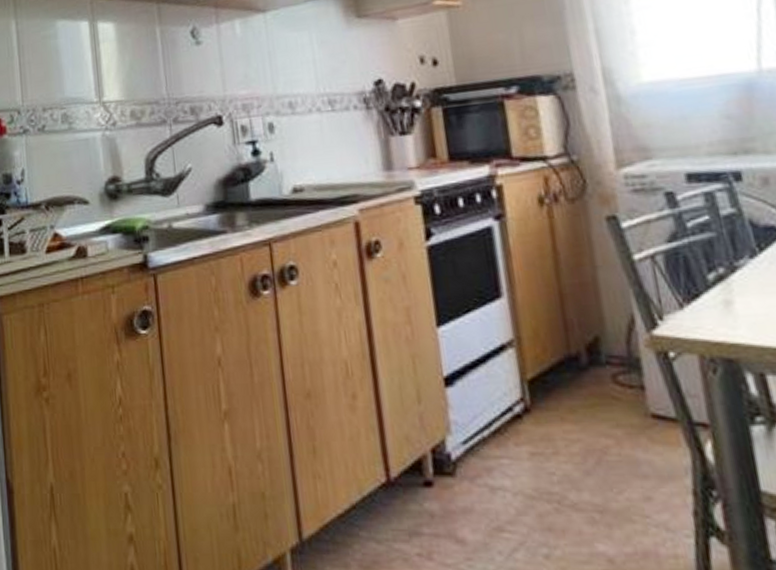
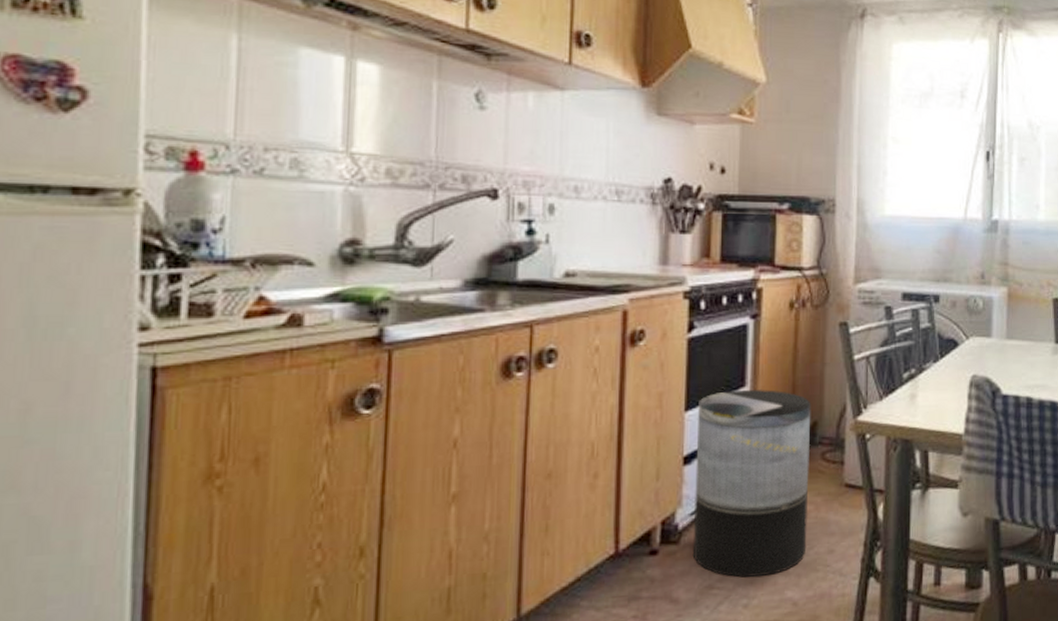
trash can: none [450,300,614,523] -> present [692,390,811,578]

